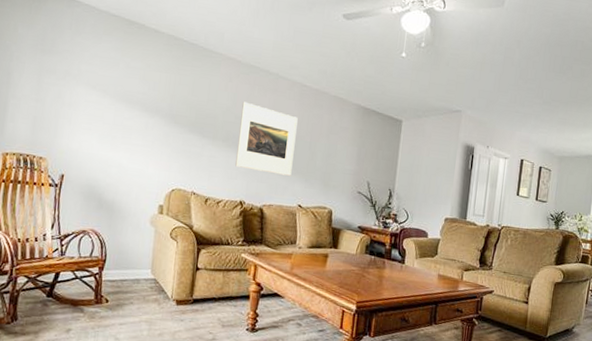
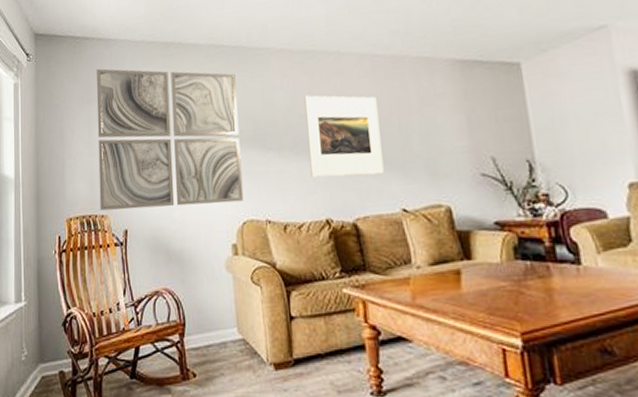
wall art: none [39,23,188,173] -> present [97,68,244,211]

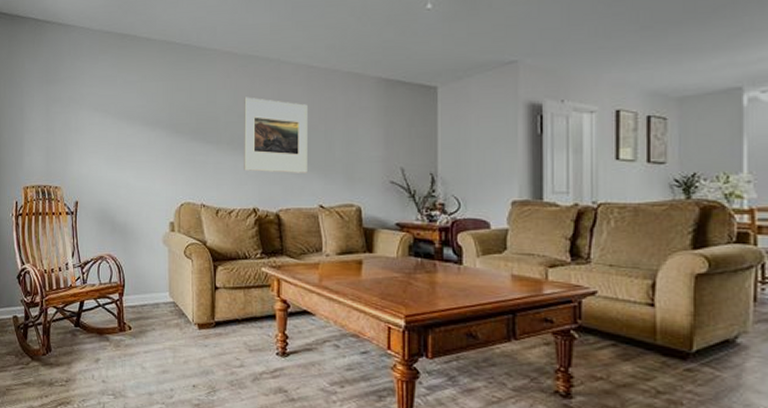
wall art: present [97,68,244,211] -> none [54,52,184,186]

